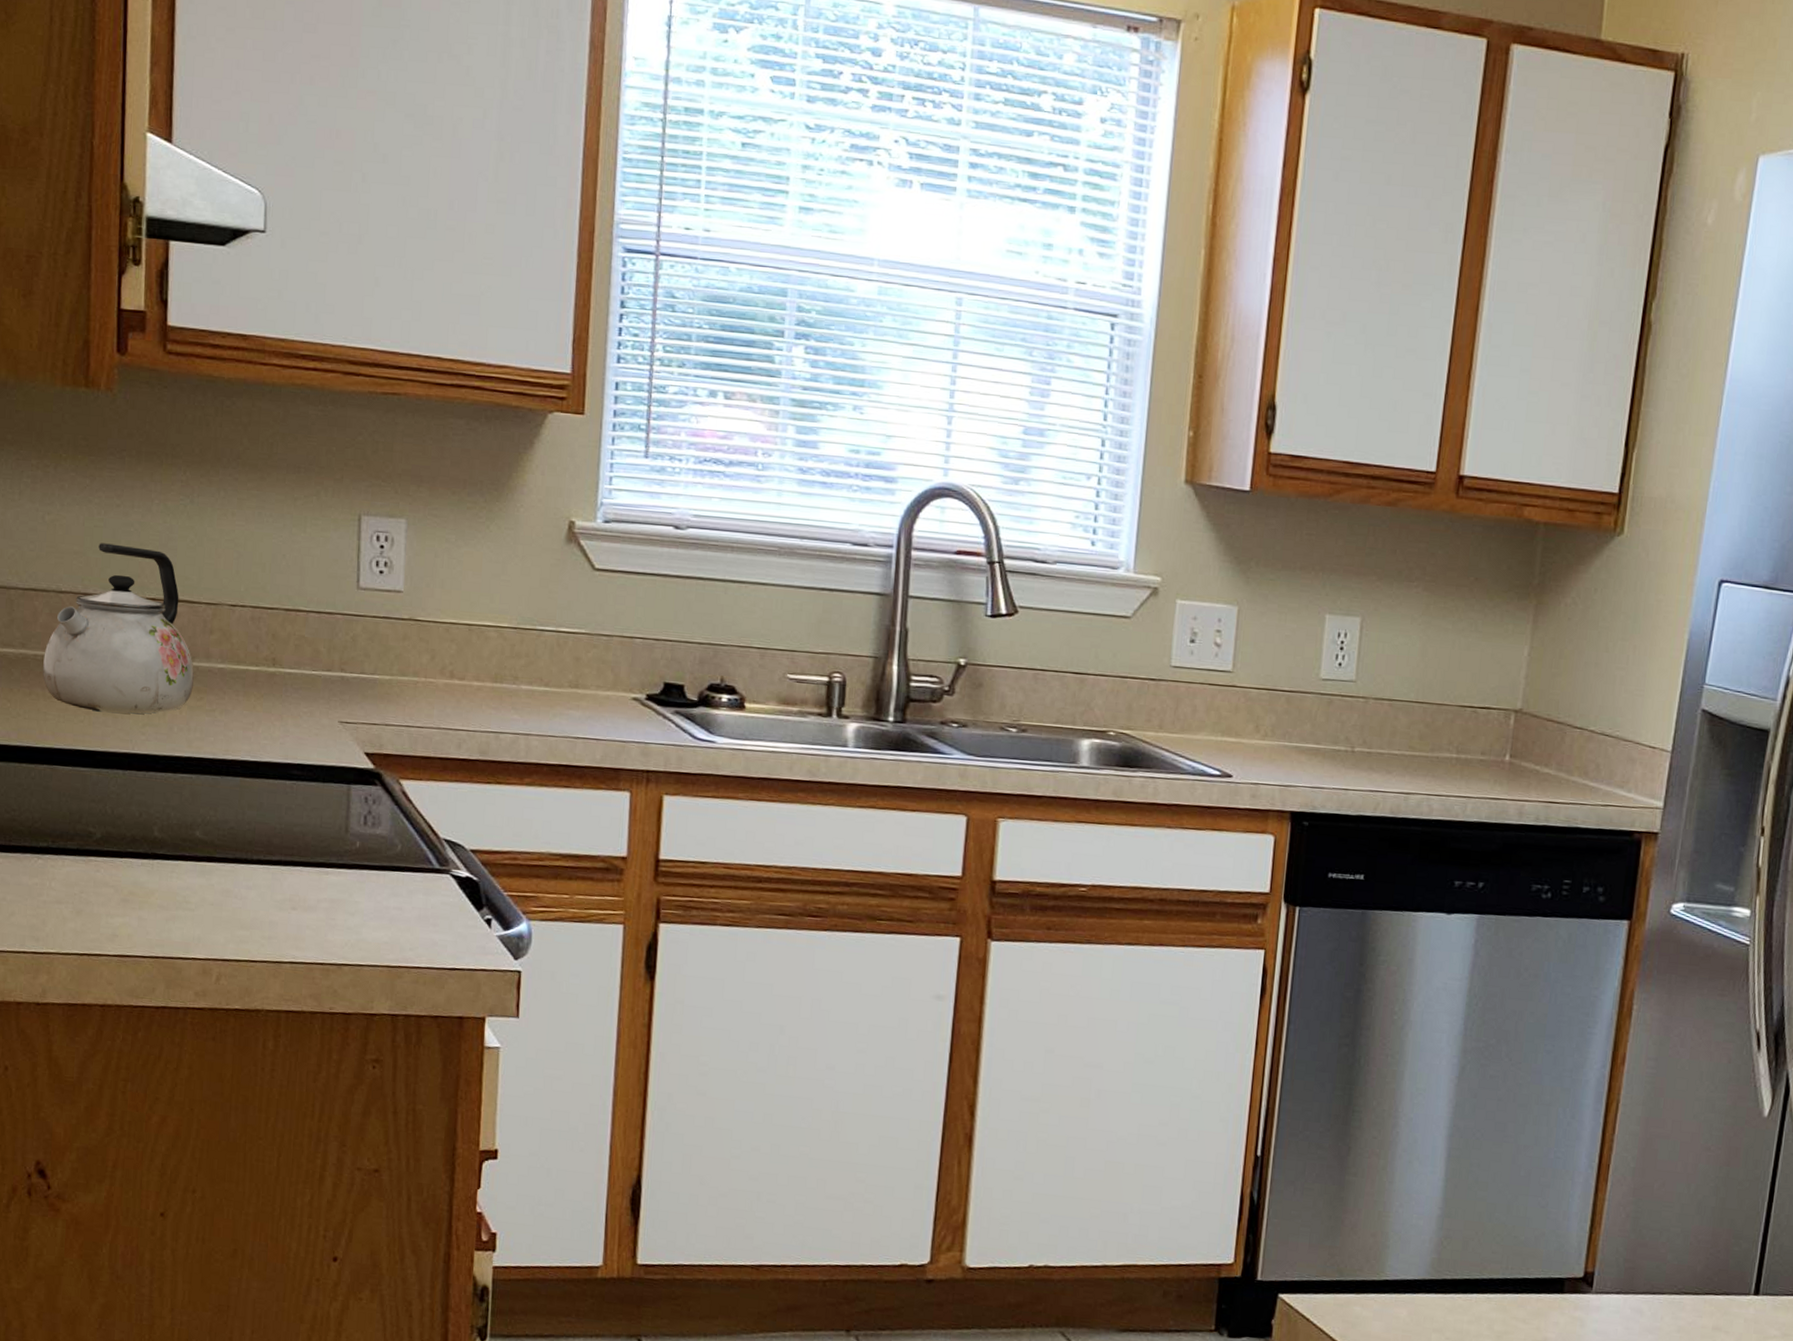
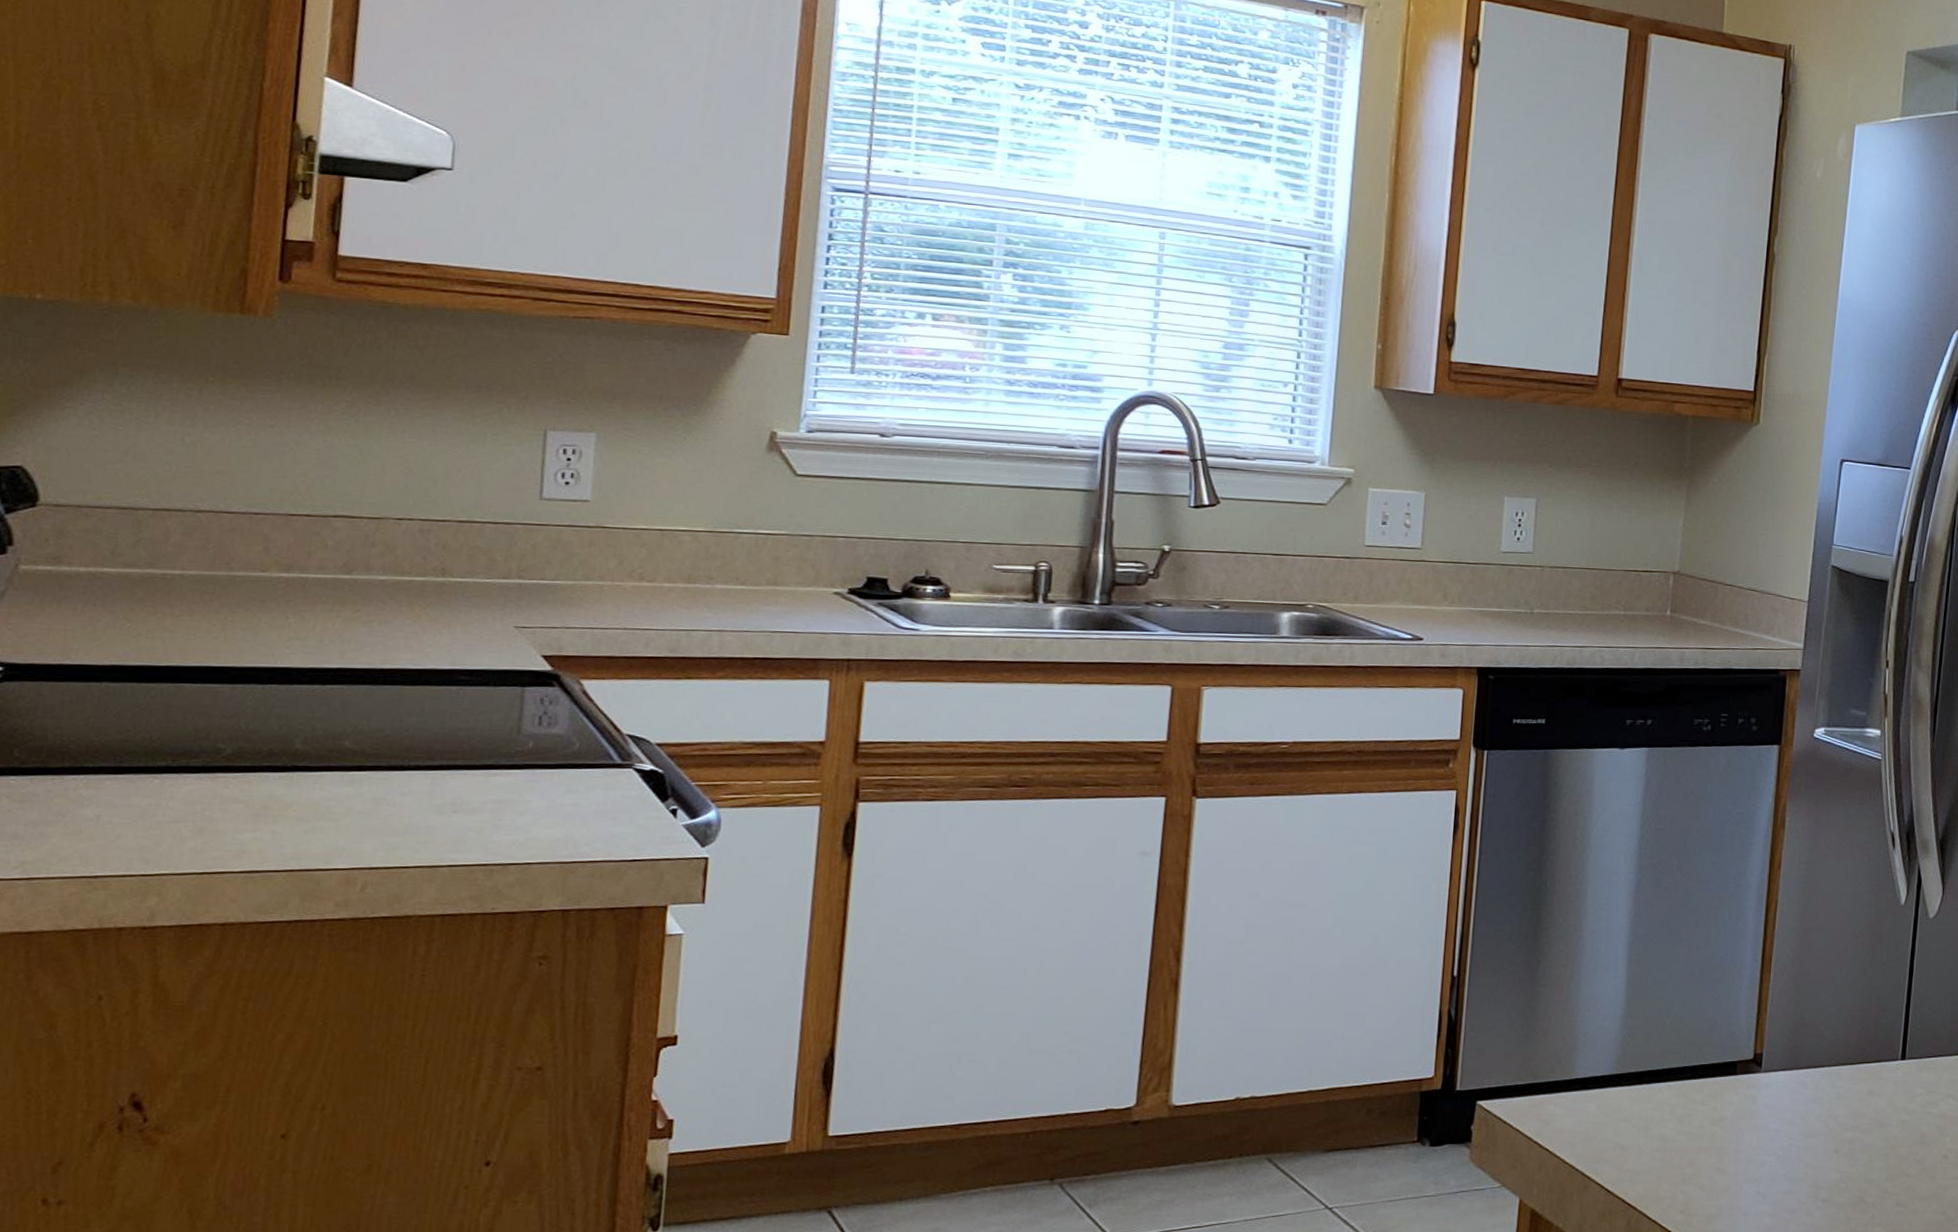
kettle: present [42,543,195,714] -> none [171,462,351,629]

